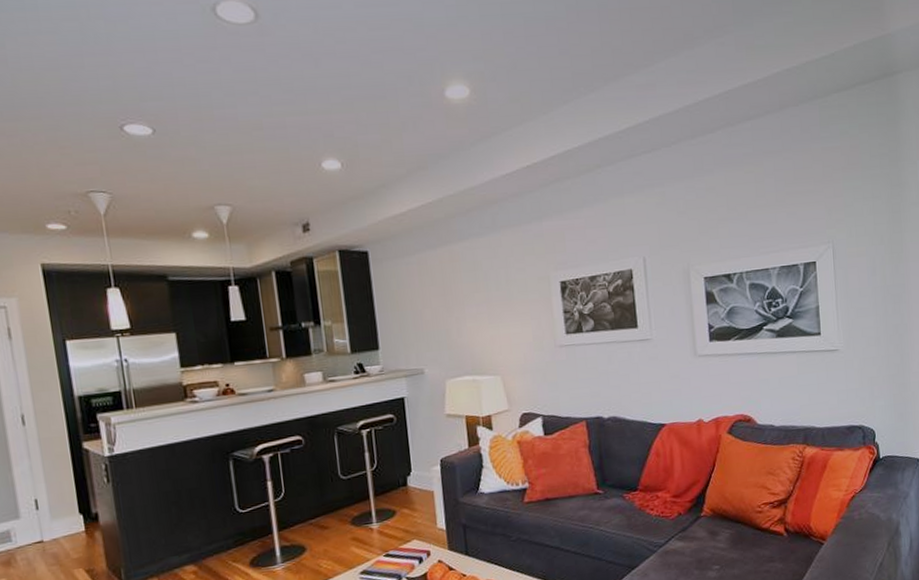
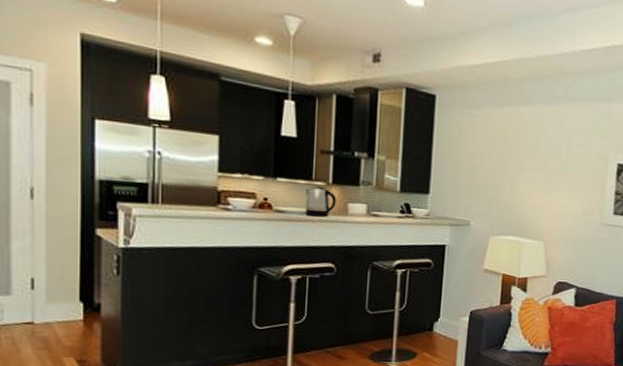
kettle: none [263,362,293,394] -> present [305,186,336,217]

